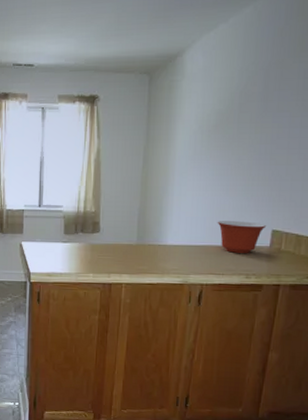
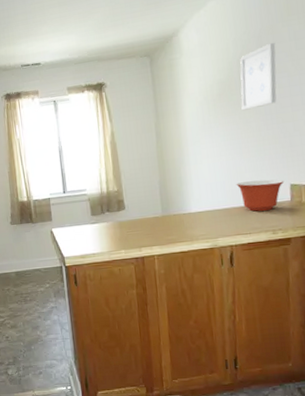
wall art: none [236,77,283,146] -> present [240,42,277,111]

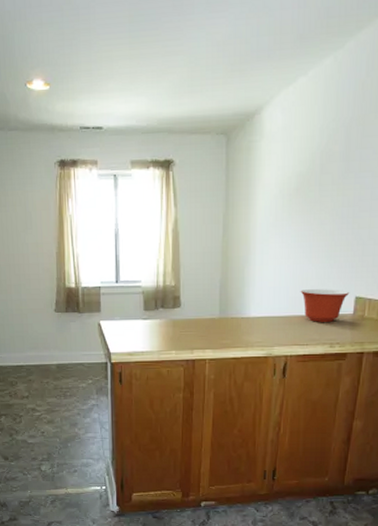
wall art: present [240,42,277,111] -> none [318,135,365,210]

